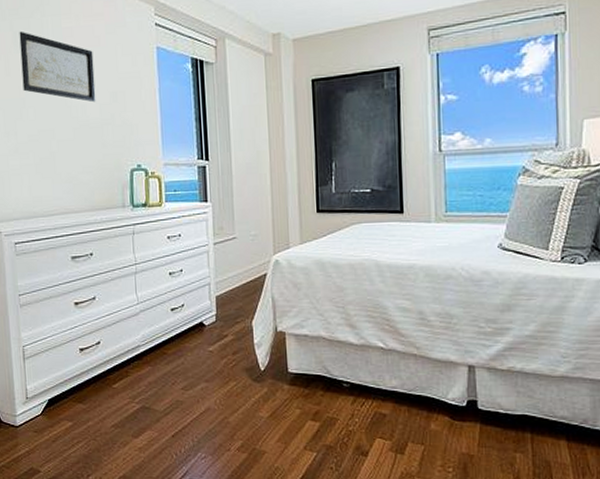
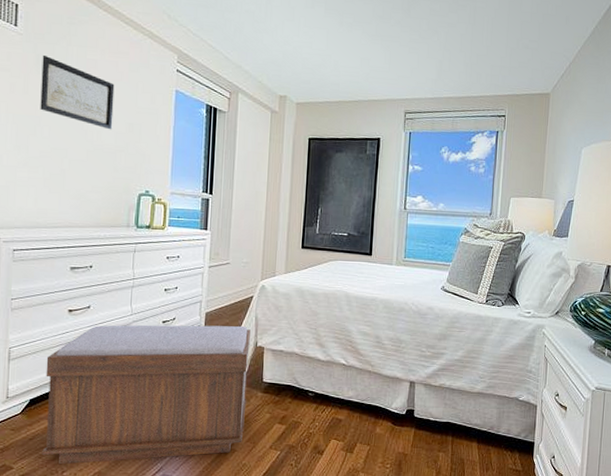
bench: none [59,310,272,468] -> present [42,324,251,465]

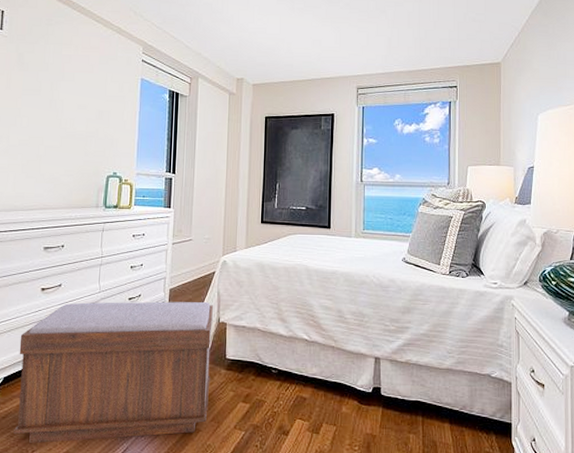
wall art: present [40,54,115,130] -> none [20,53,86,118]

